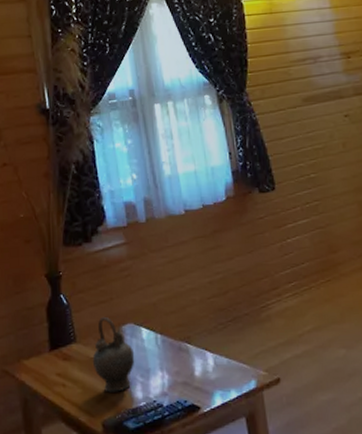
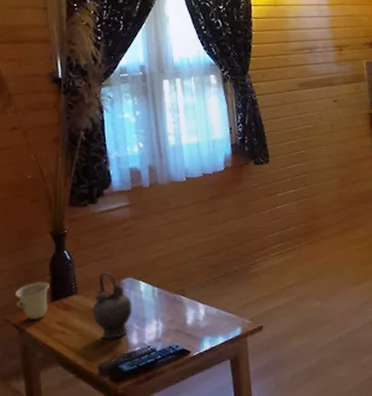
cup: none [12,329,47,370] -> present [15,282,50,319]

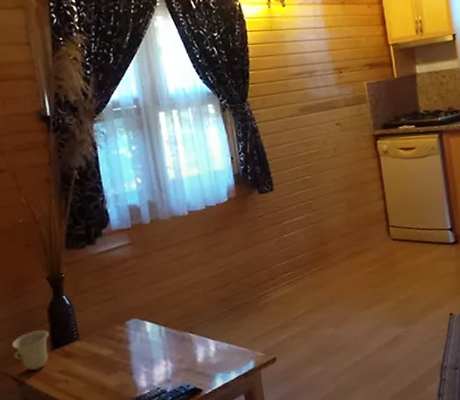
teapot: present [92,271,133,339] -> none [96,313,139,384]

